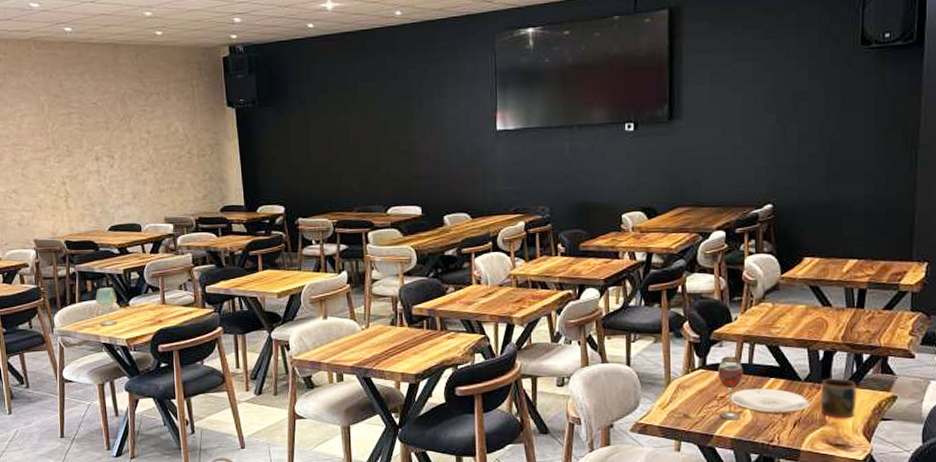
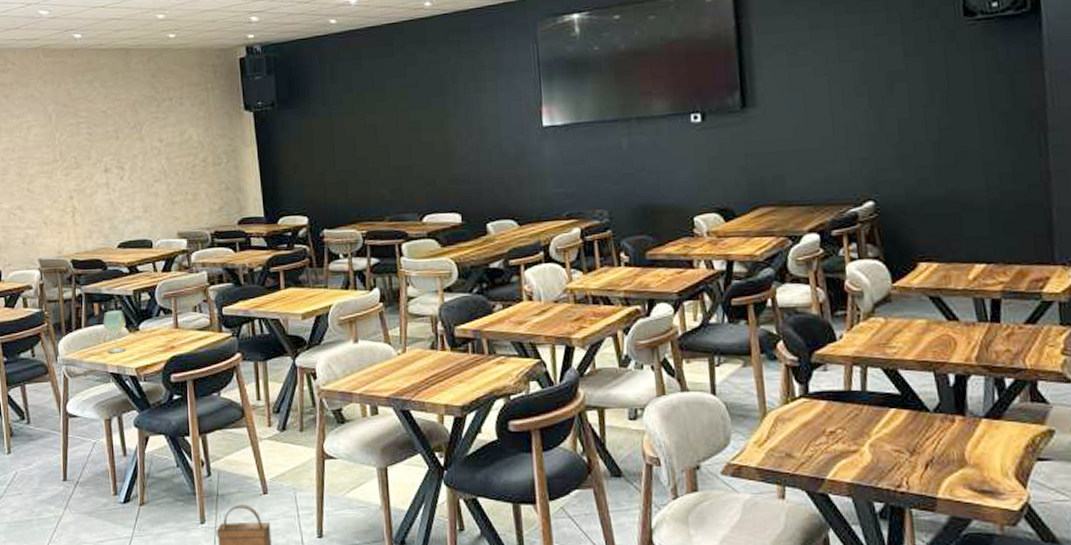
wineglass: present [718,356,743,419] -> none [824,382,858,459]
plate: present [730,388,809,415] -> none [842,421,943,454]
mug: present [820,378,858,419] -> none [954,408,1004,459]

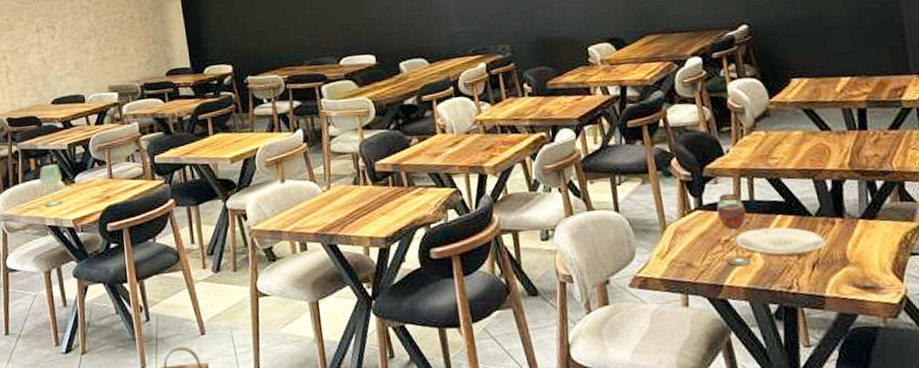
wineglass: none [824,382,858,459] -> present [716,193,752,266]
plate: none [842,421,943,454] -> present [735,226,826,257]

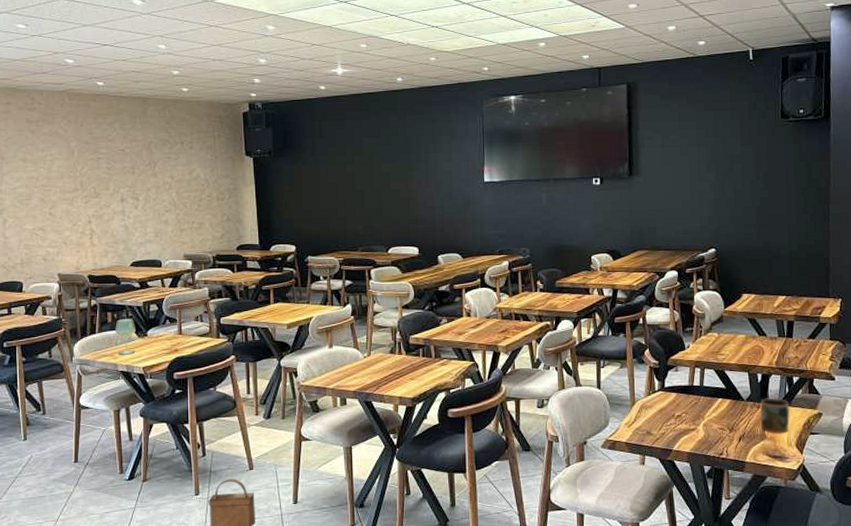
wineglass: present [716,193,752,266] -> none [675,379,696,435]
plate: present [735,226,826,257] -> none [686,407,751,431]
mug: none [834,210,880,257] -> present [760,398,791,434]

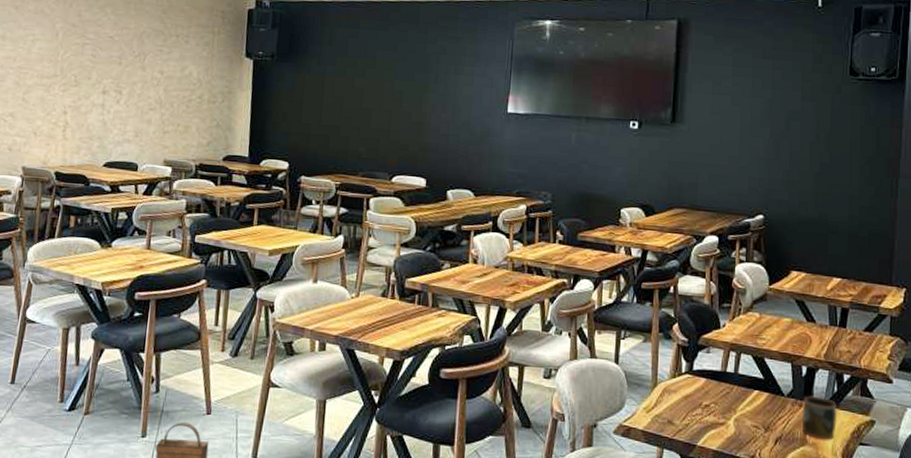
wine glass: present [115,319,135,355] -> none [76,225,100,267]

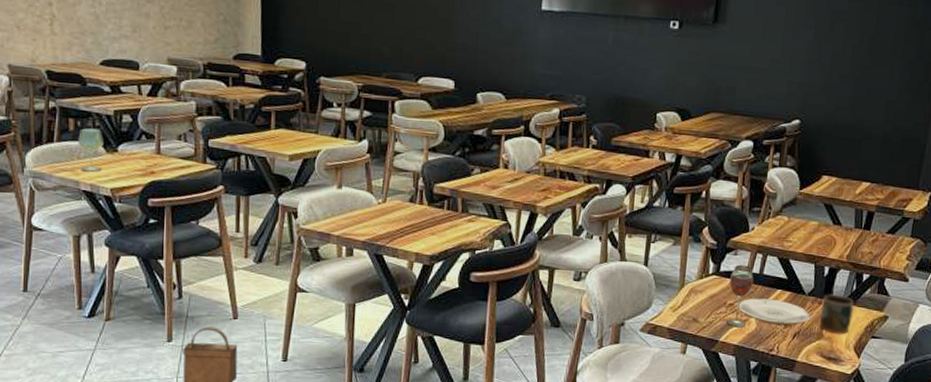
wine glass: none [76,225,100,267] -> present [78,128,103,172]
wineglass: none [704,363,729,430] -> present [727,264,754,327]
plate: none [715,399,791,430] -> present [738,298,810,326]

